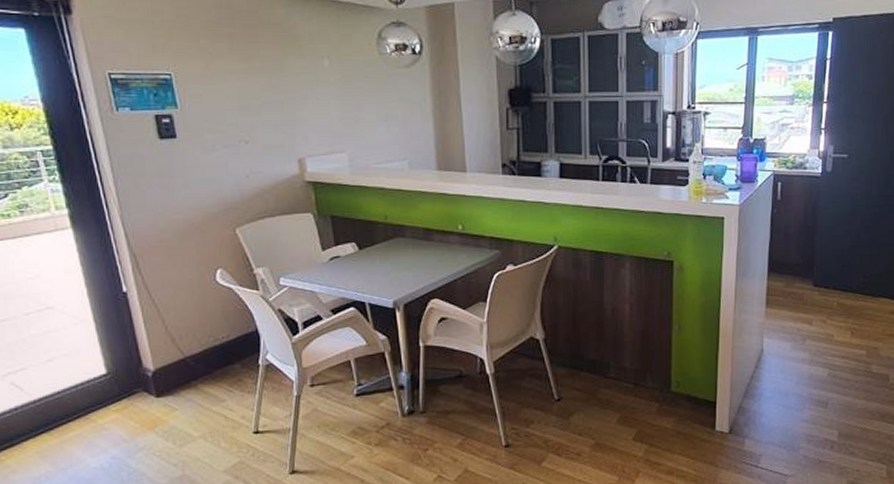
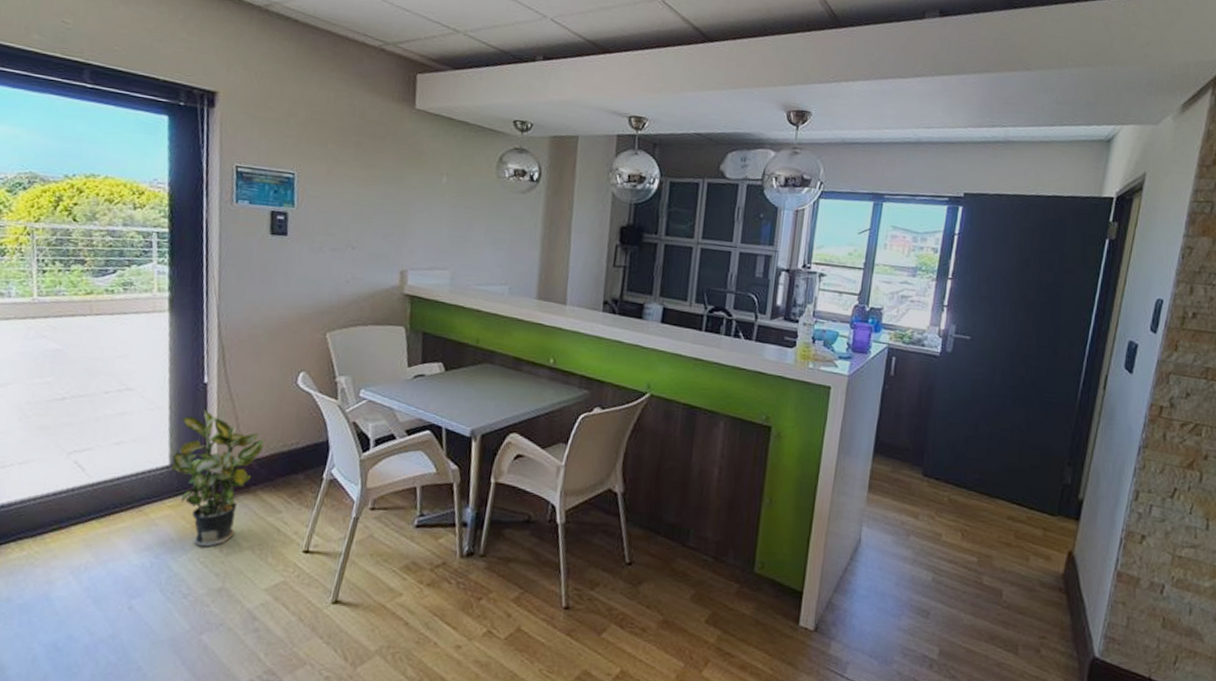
potted plant: none [108,317,196,442] -> present [170,409,265,547]

